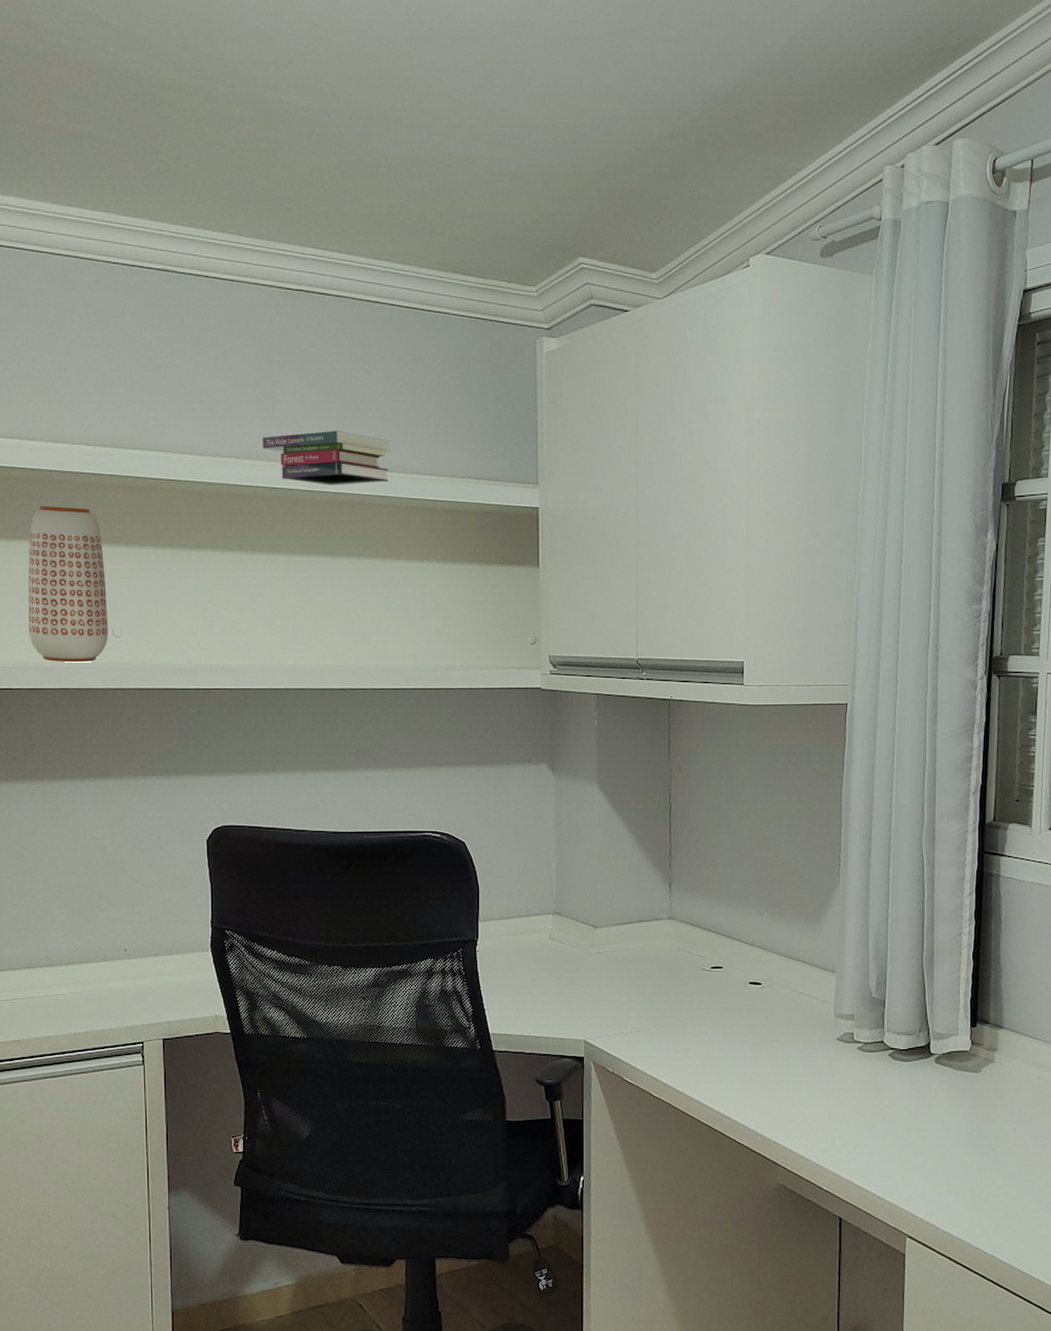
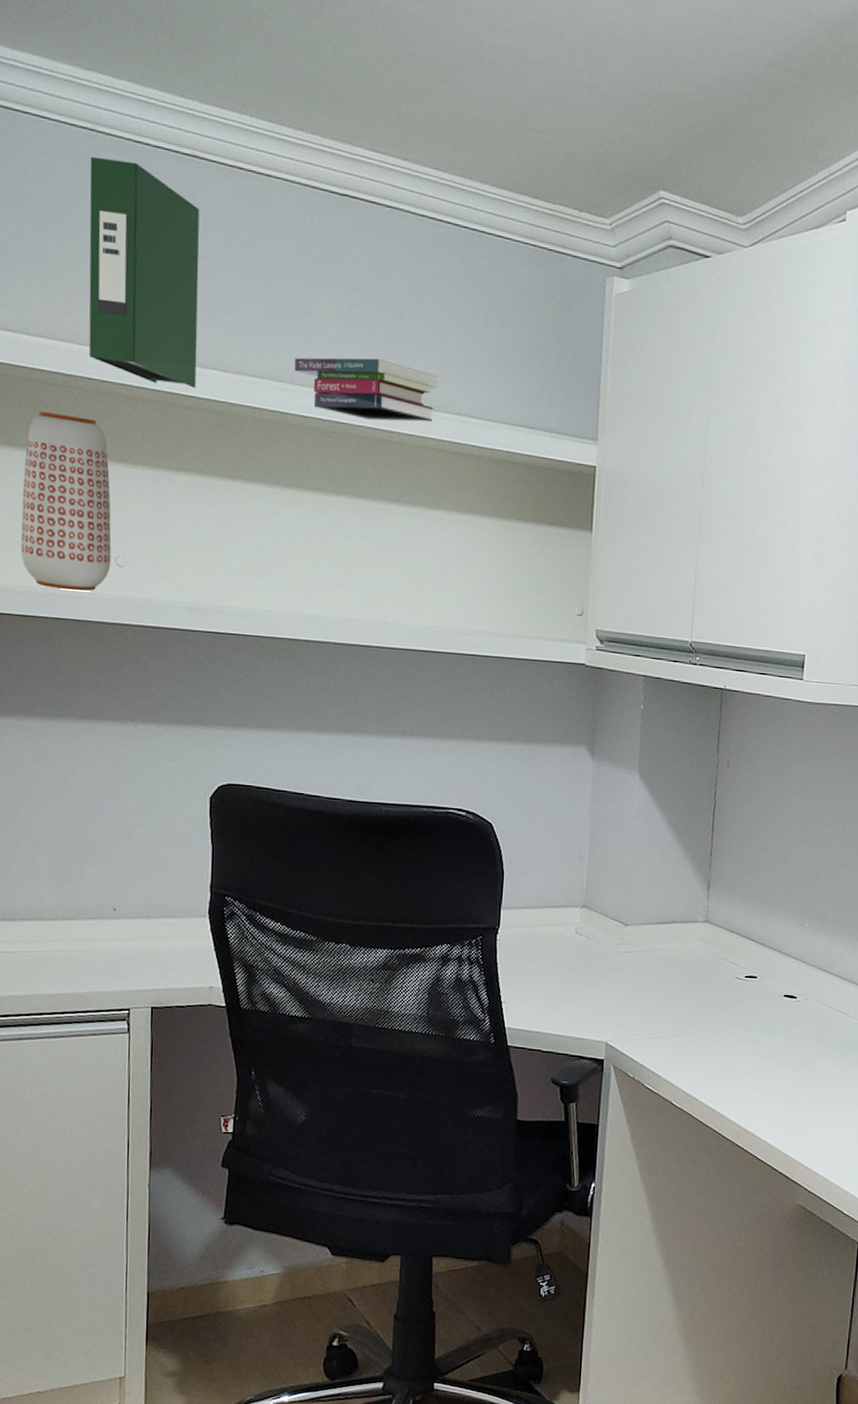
binder: none [75,280,176,472] -> present [88,156,200,388]

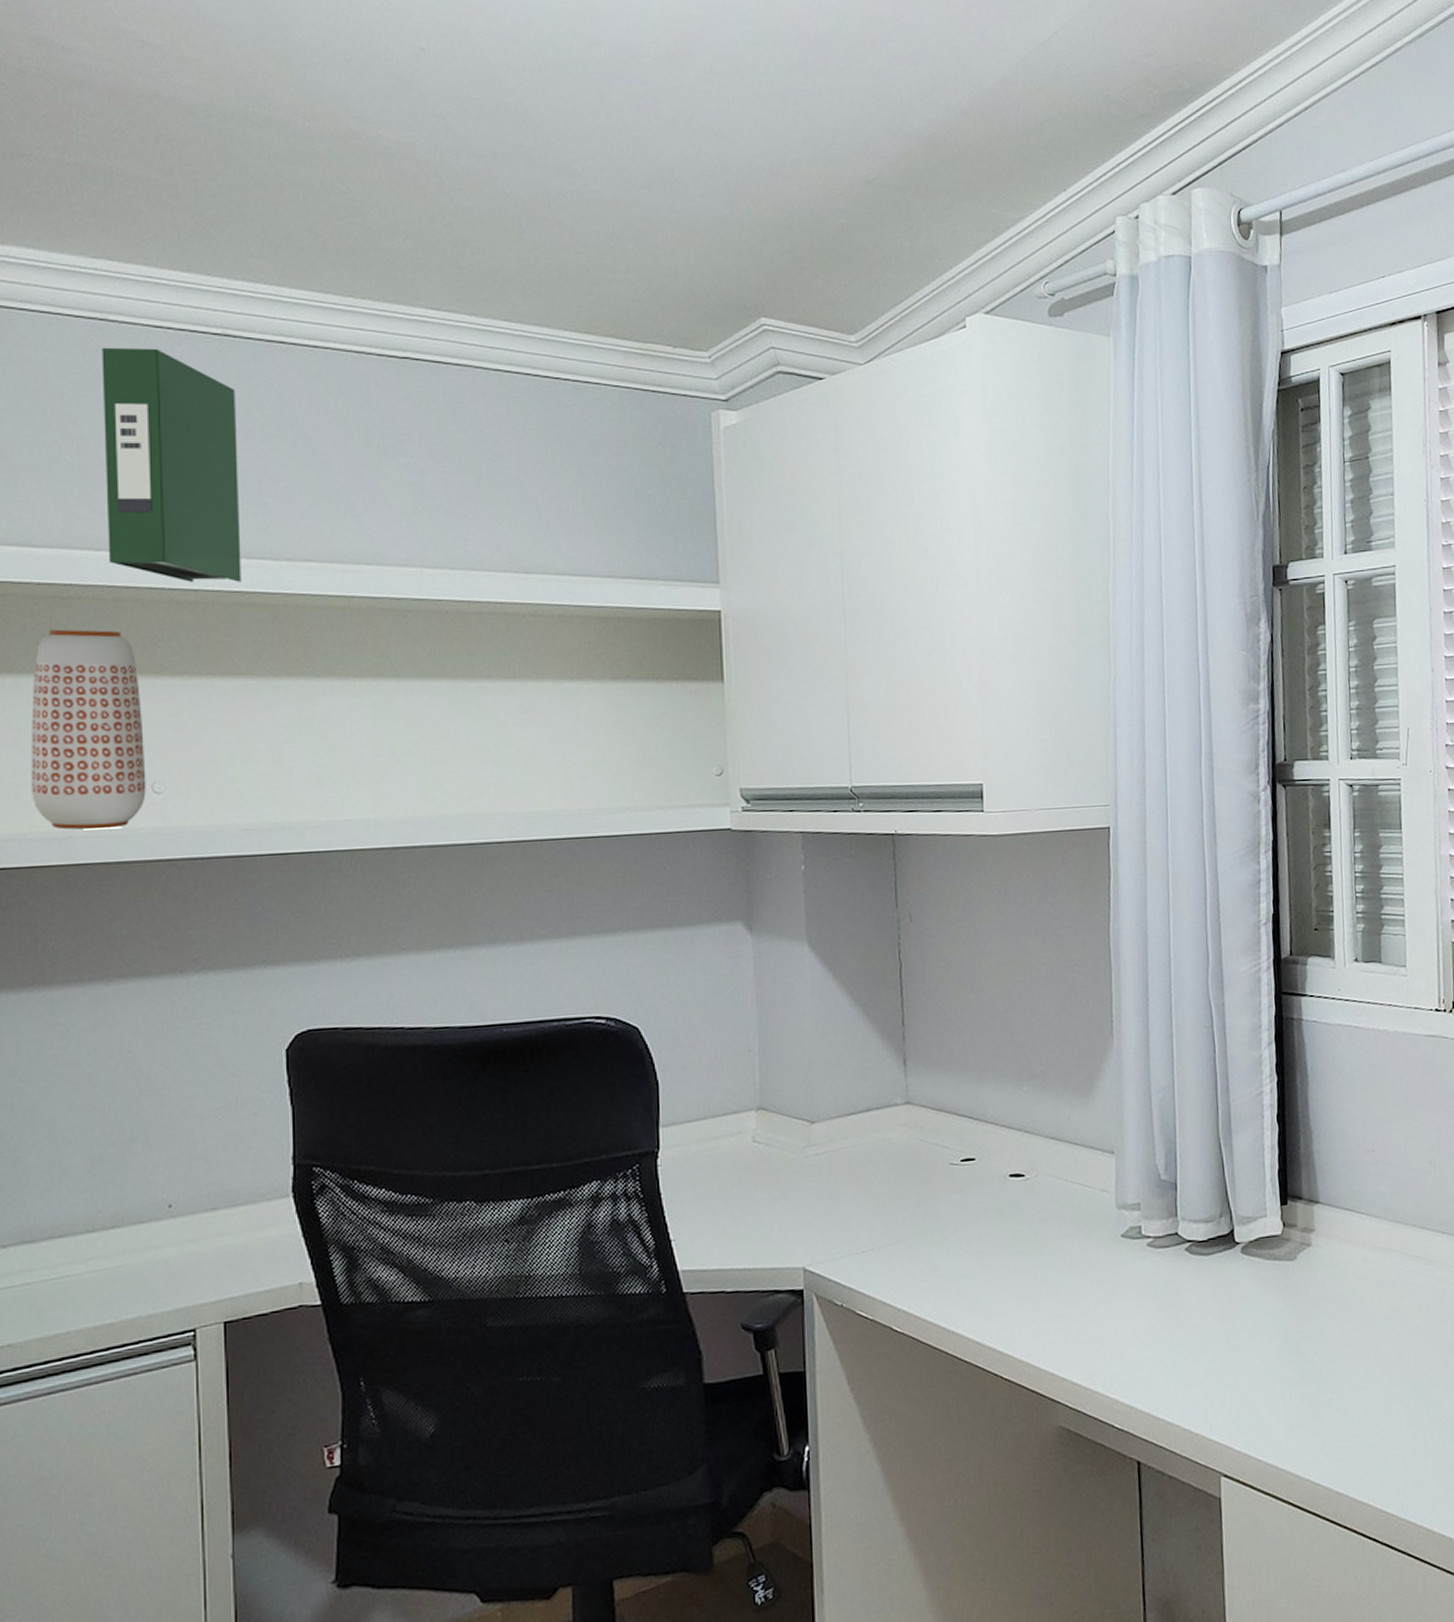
books: present [294,357,438,423] -> none [359,526,530,592]

